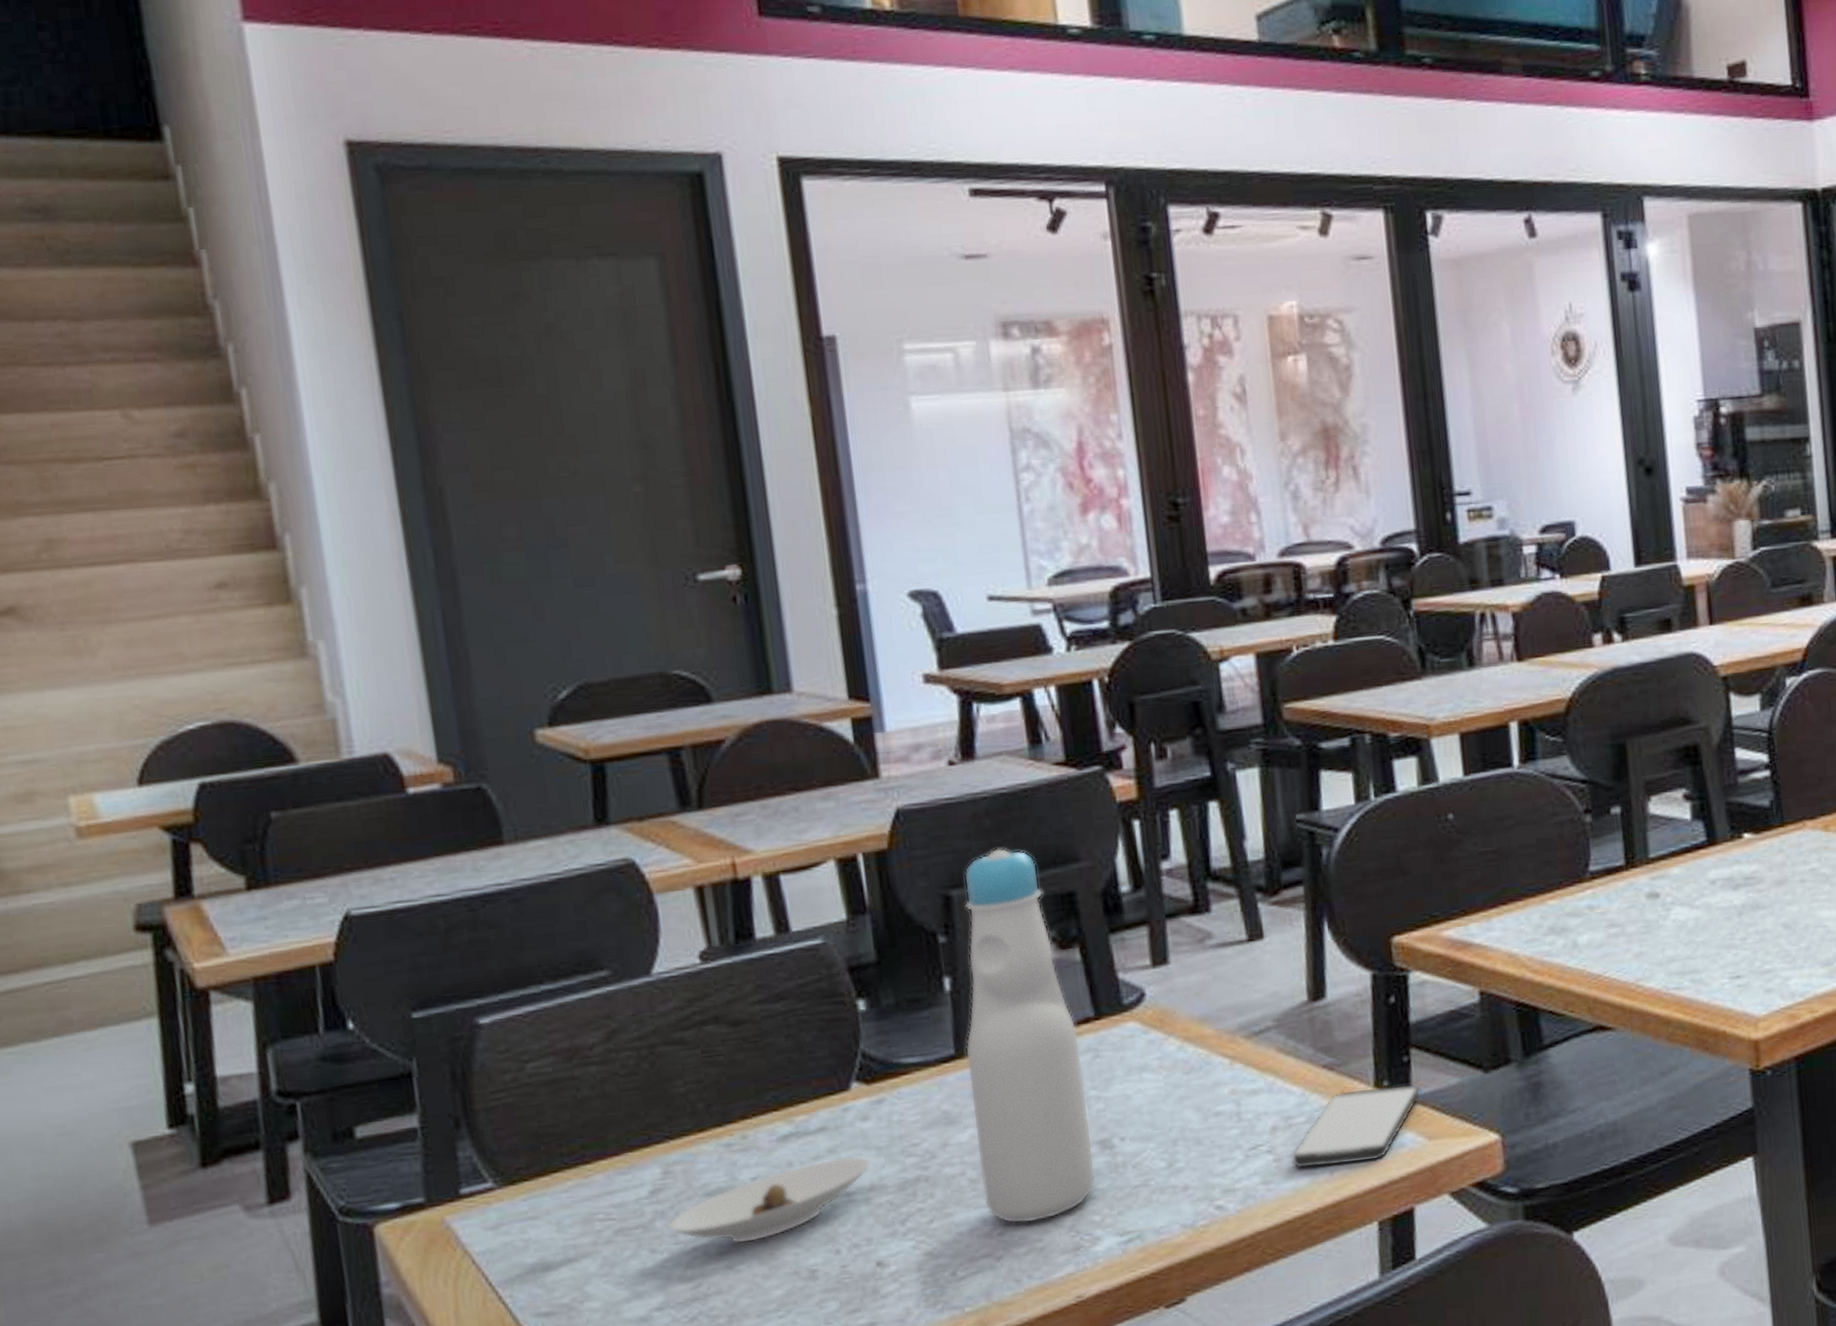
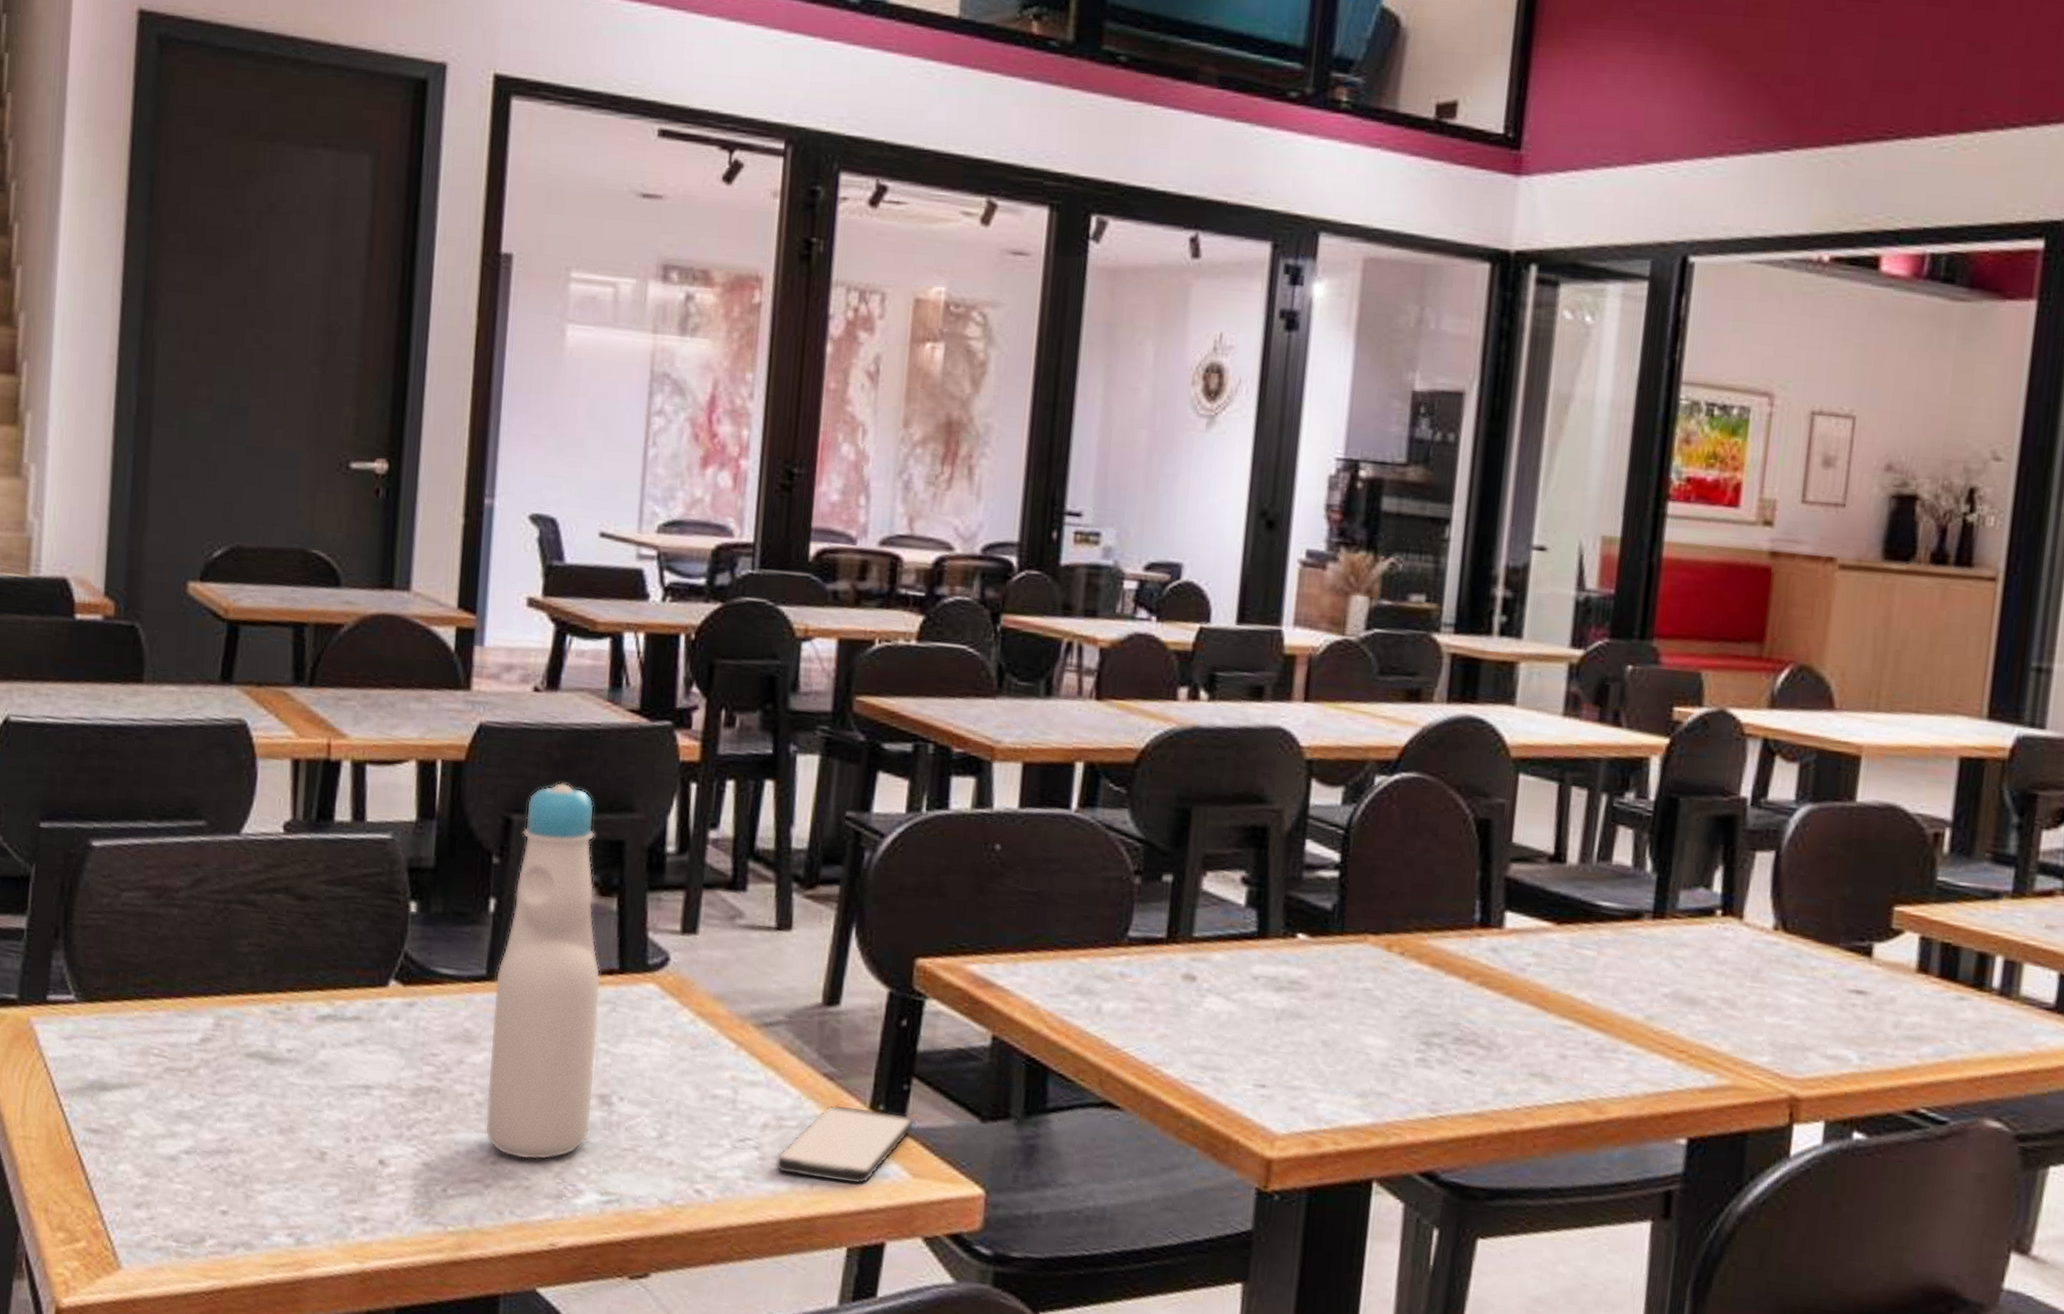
saucer: present [667,1155,872,1244] -> none [209,1048,393,1111]

